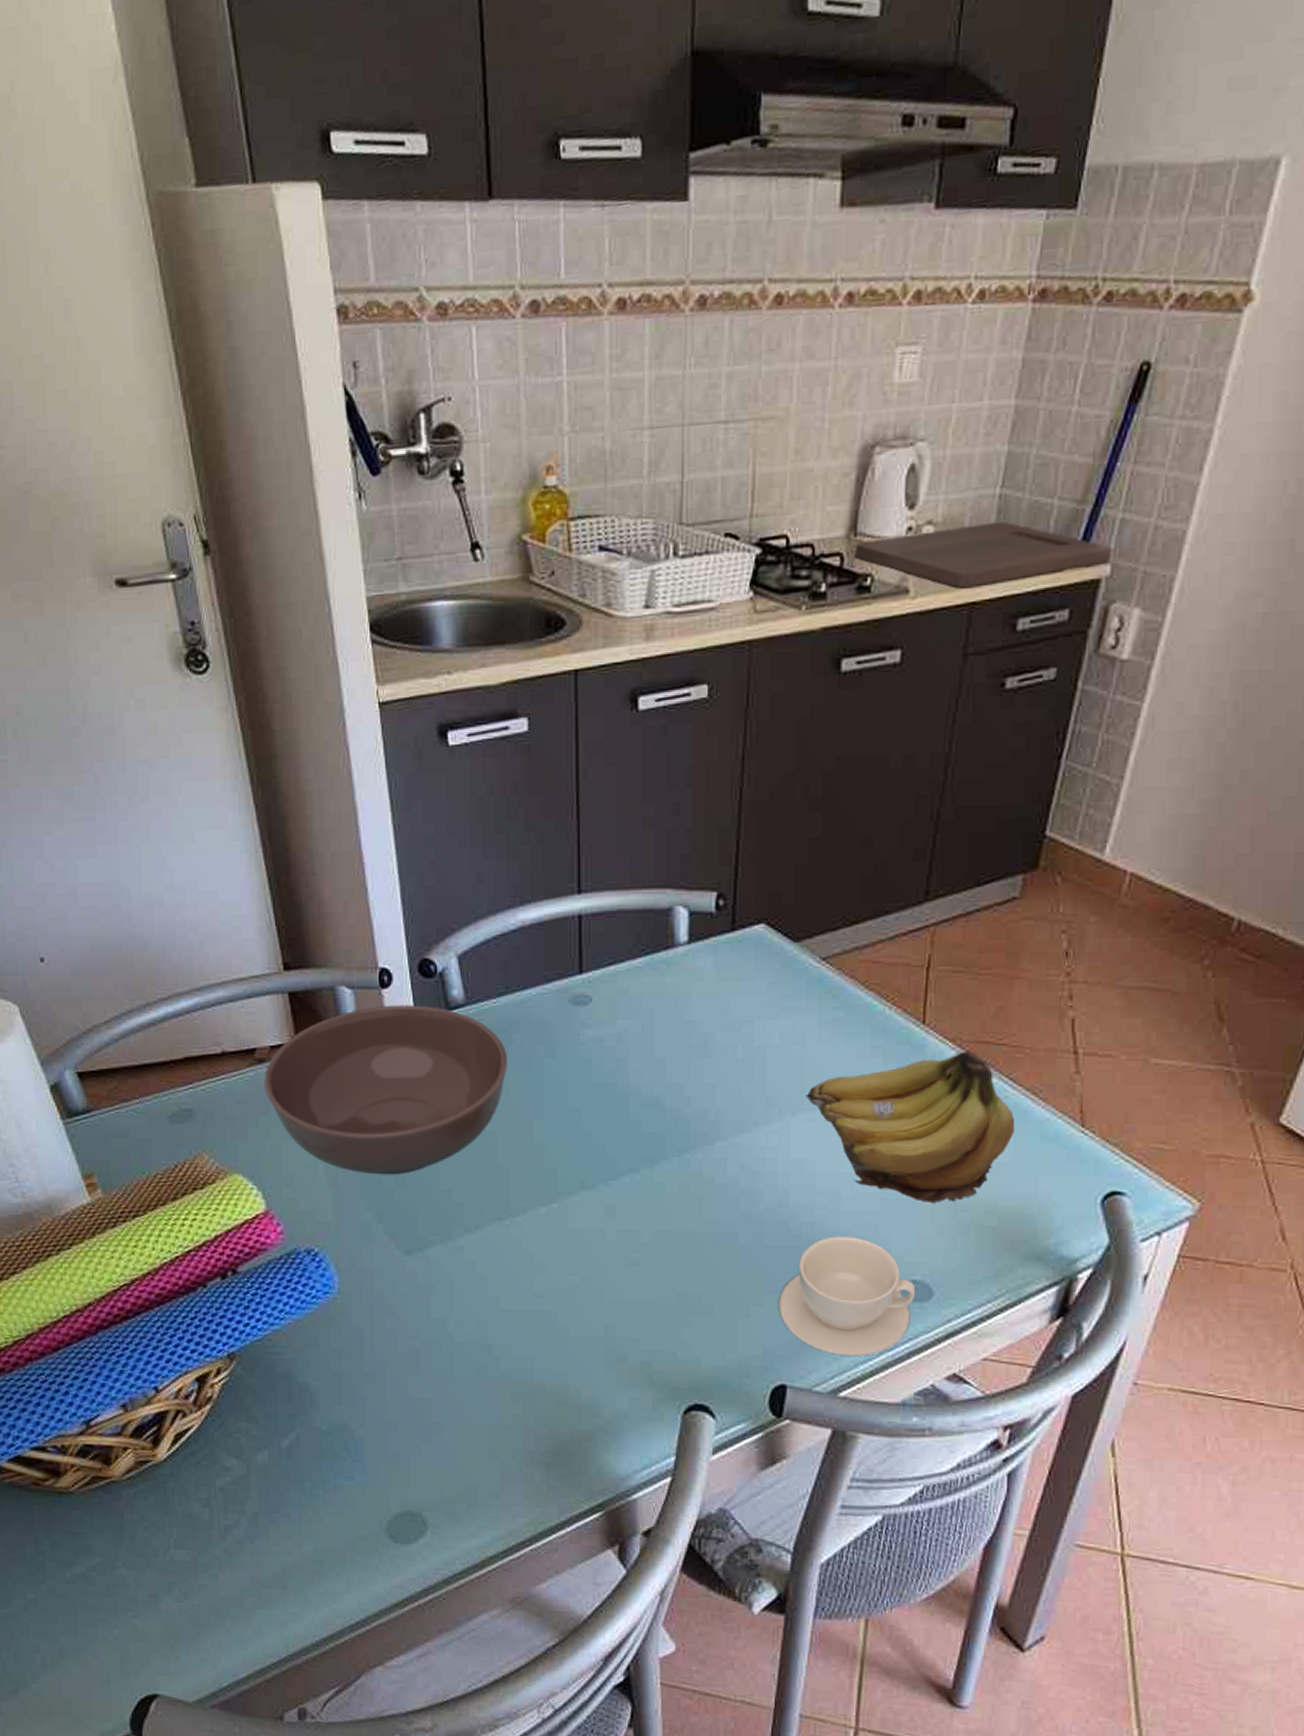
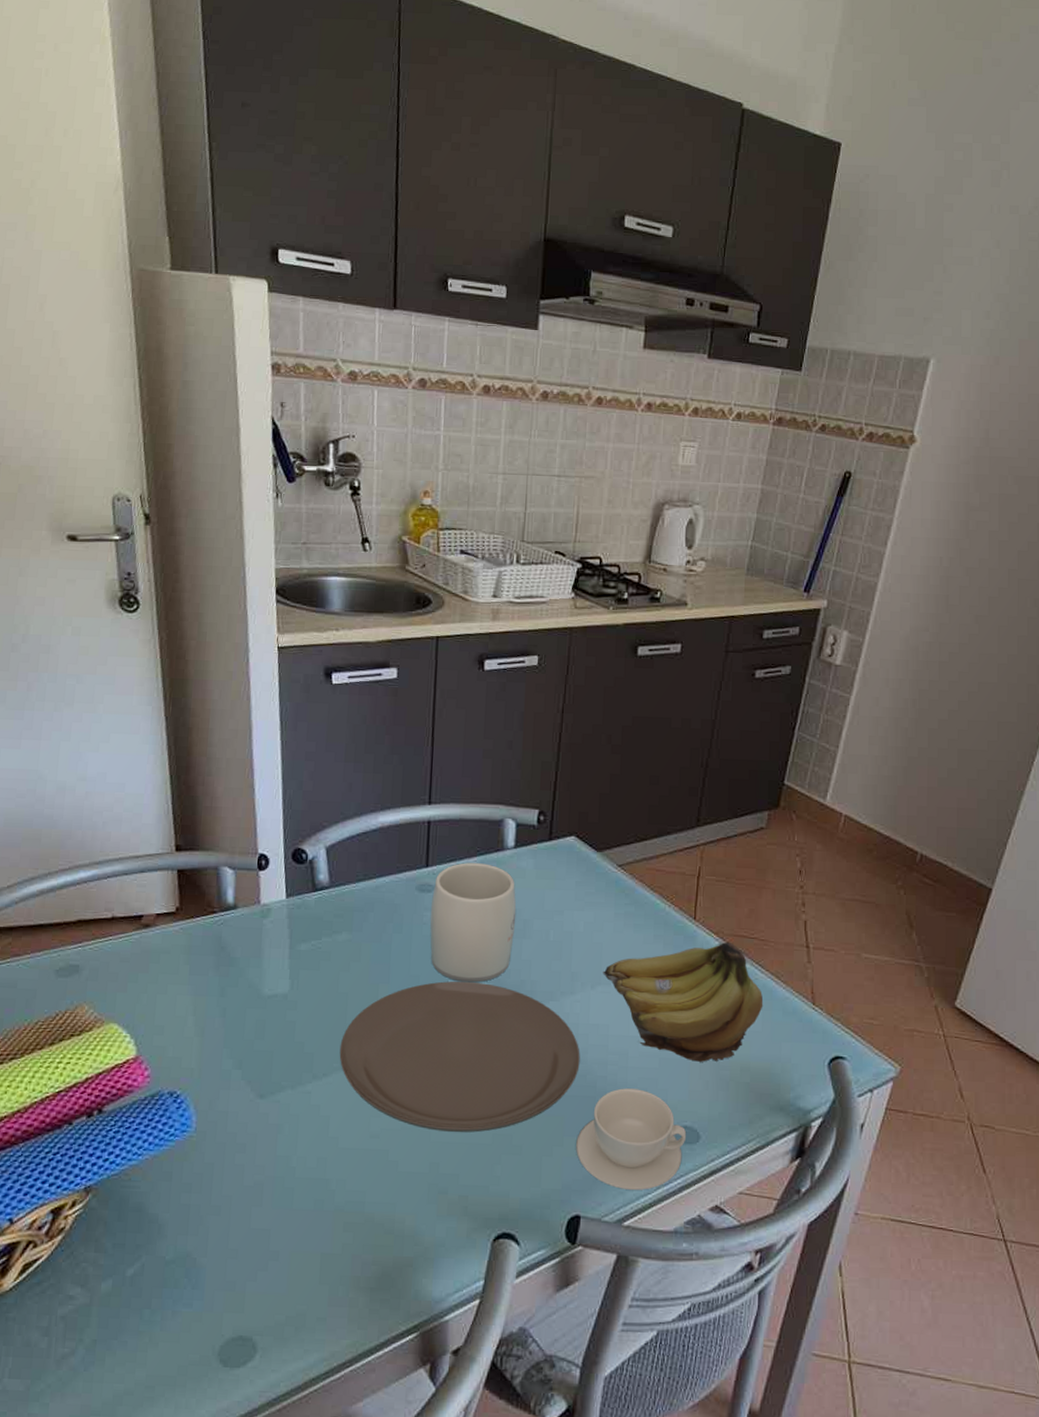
bowl: present [264,1005,508,1175] -> none [147,884,362,1028]
plate: none [492,1112,780,1292] -> present [339,981,580,1133]
mug: none [588,965,694,1114] -> present [430,863,517,983]
cutting board: present [854,521,1113,589] -> none [649,563,828,606]

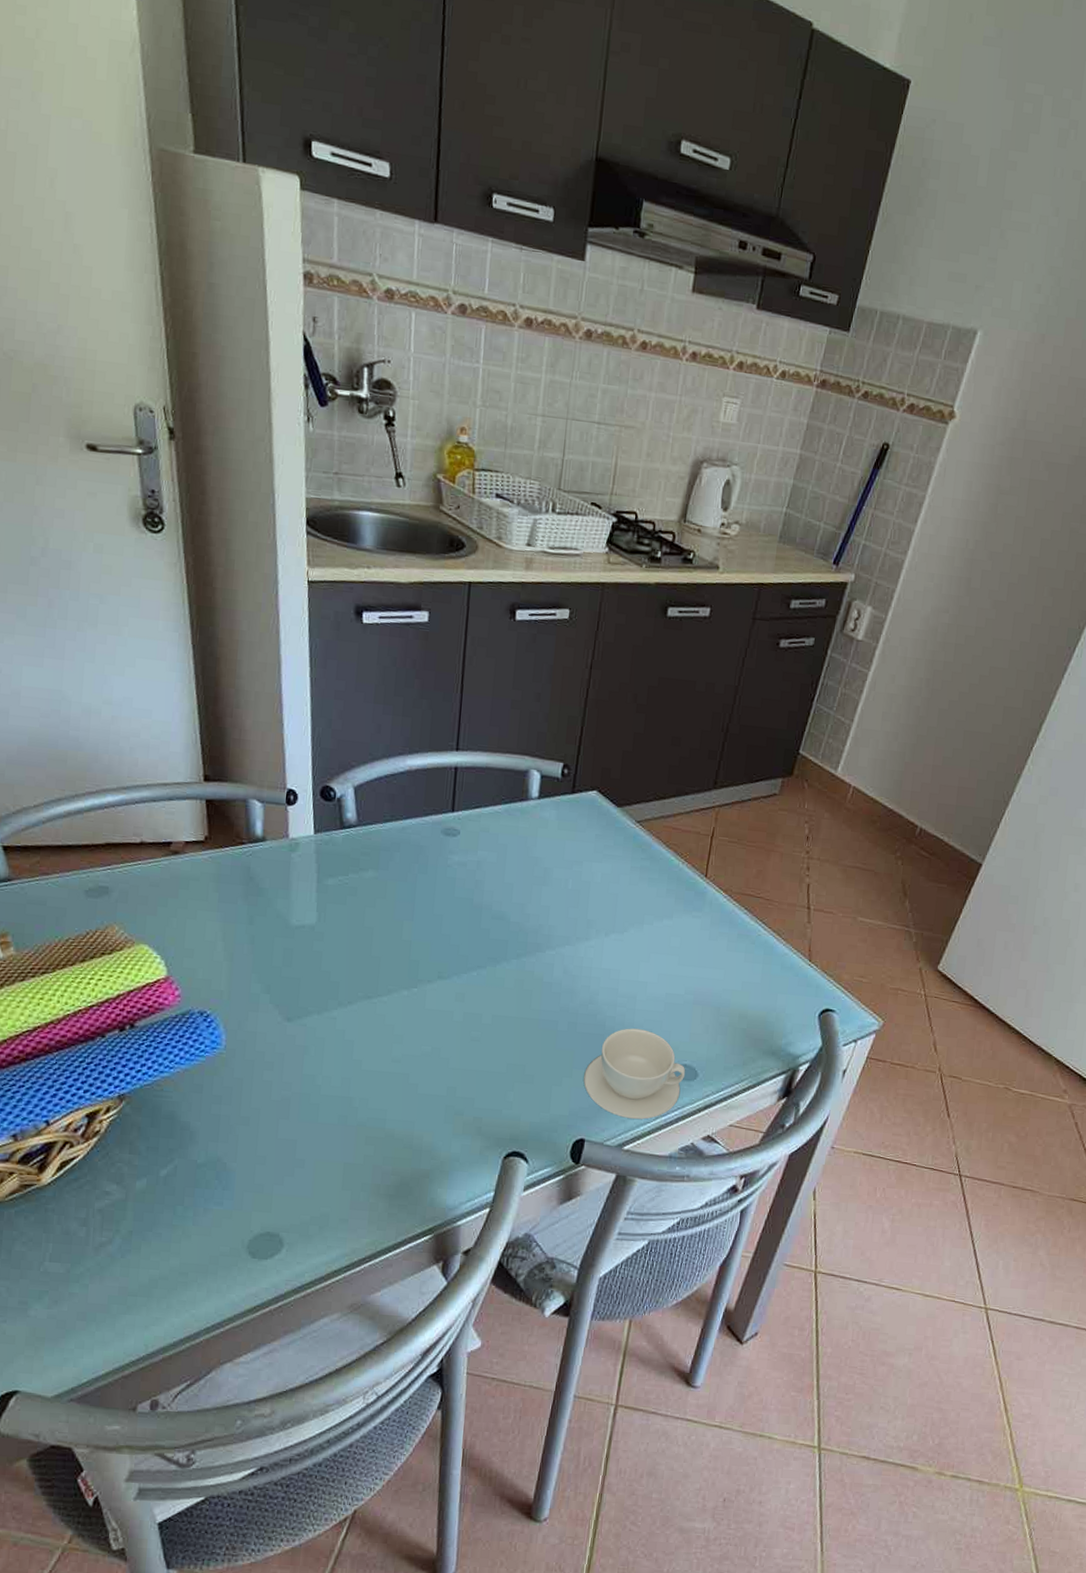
plate: present [339,981,580,1133] -> none [364,921,592,1062]
mug: present [430,863,517,983] -> none [453,810,538,925]
fruit: present [603,943,764,1062] -> none [617,900,764,1008]

